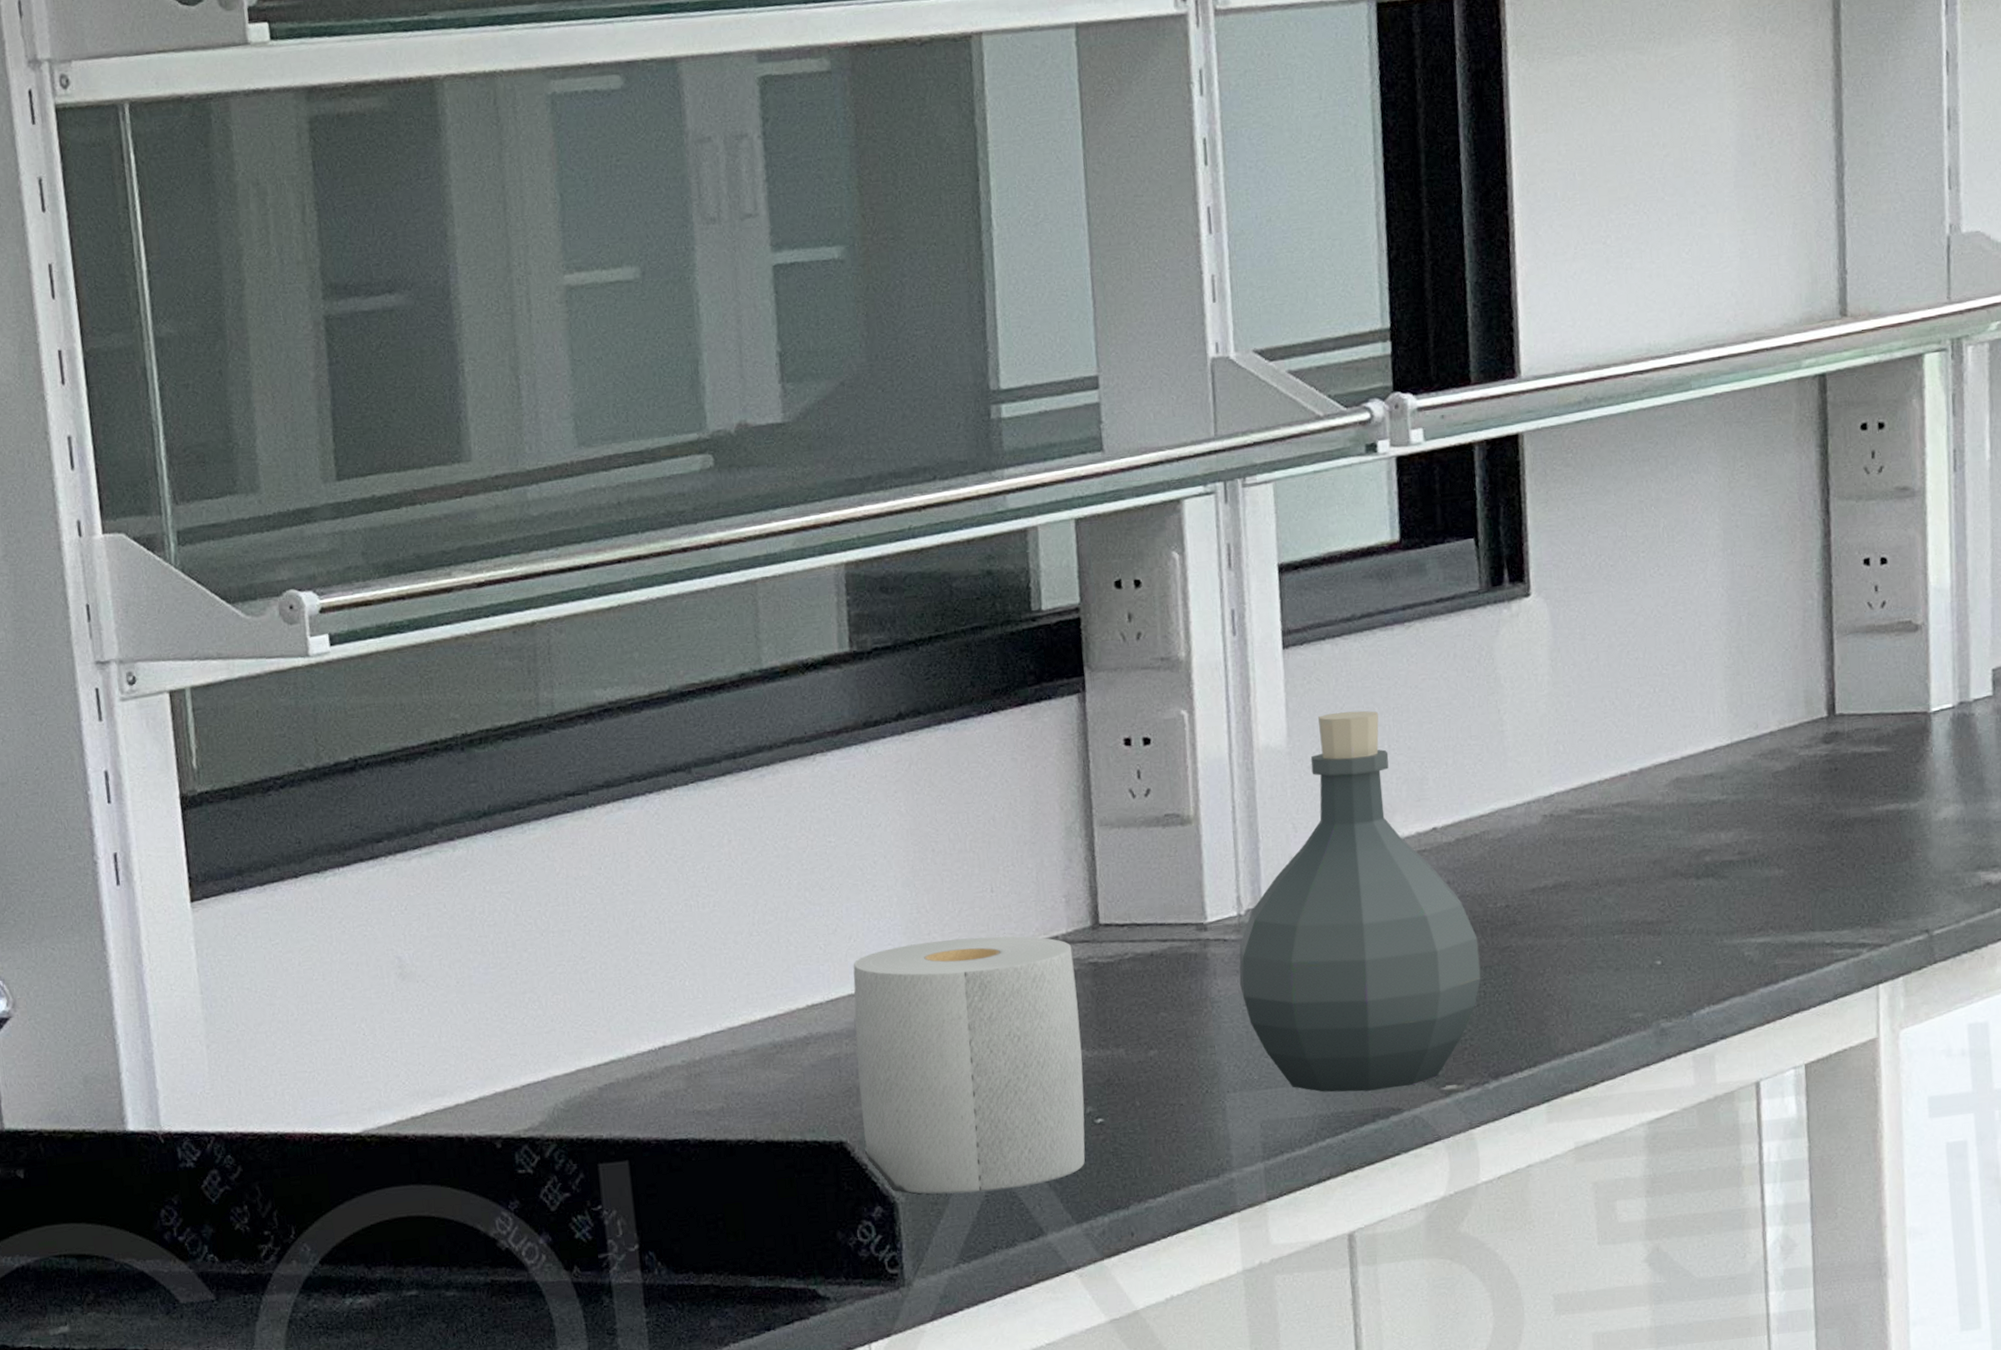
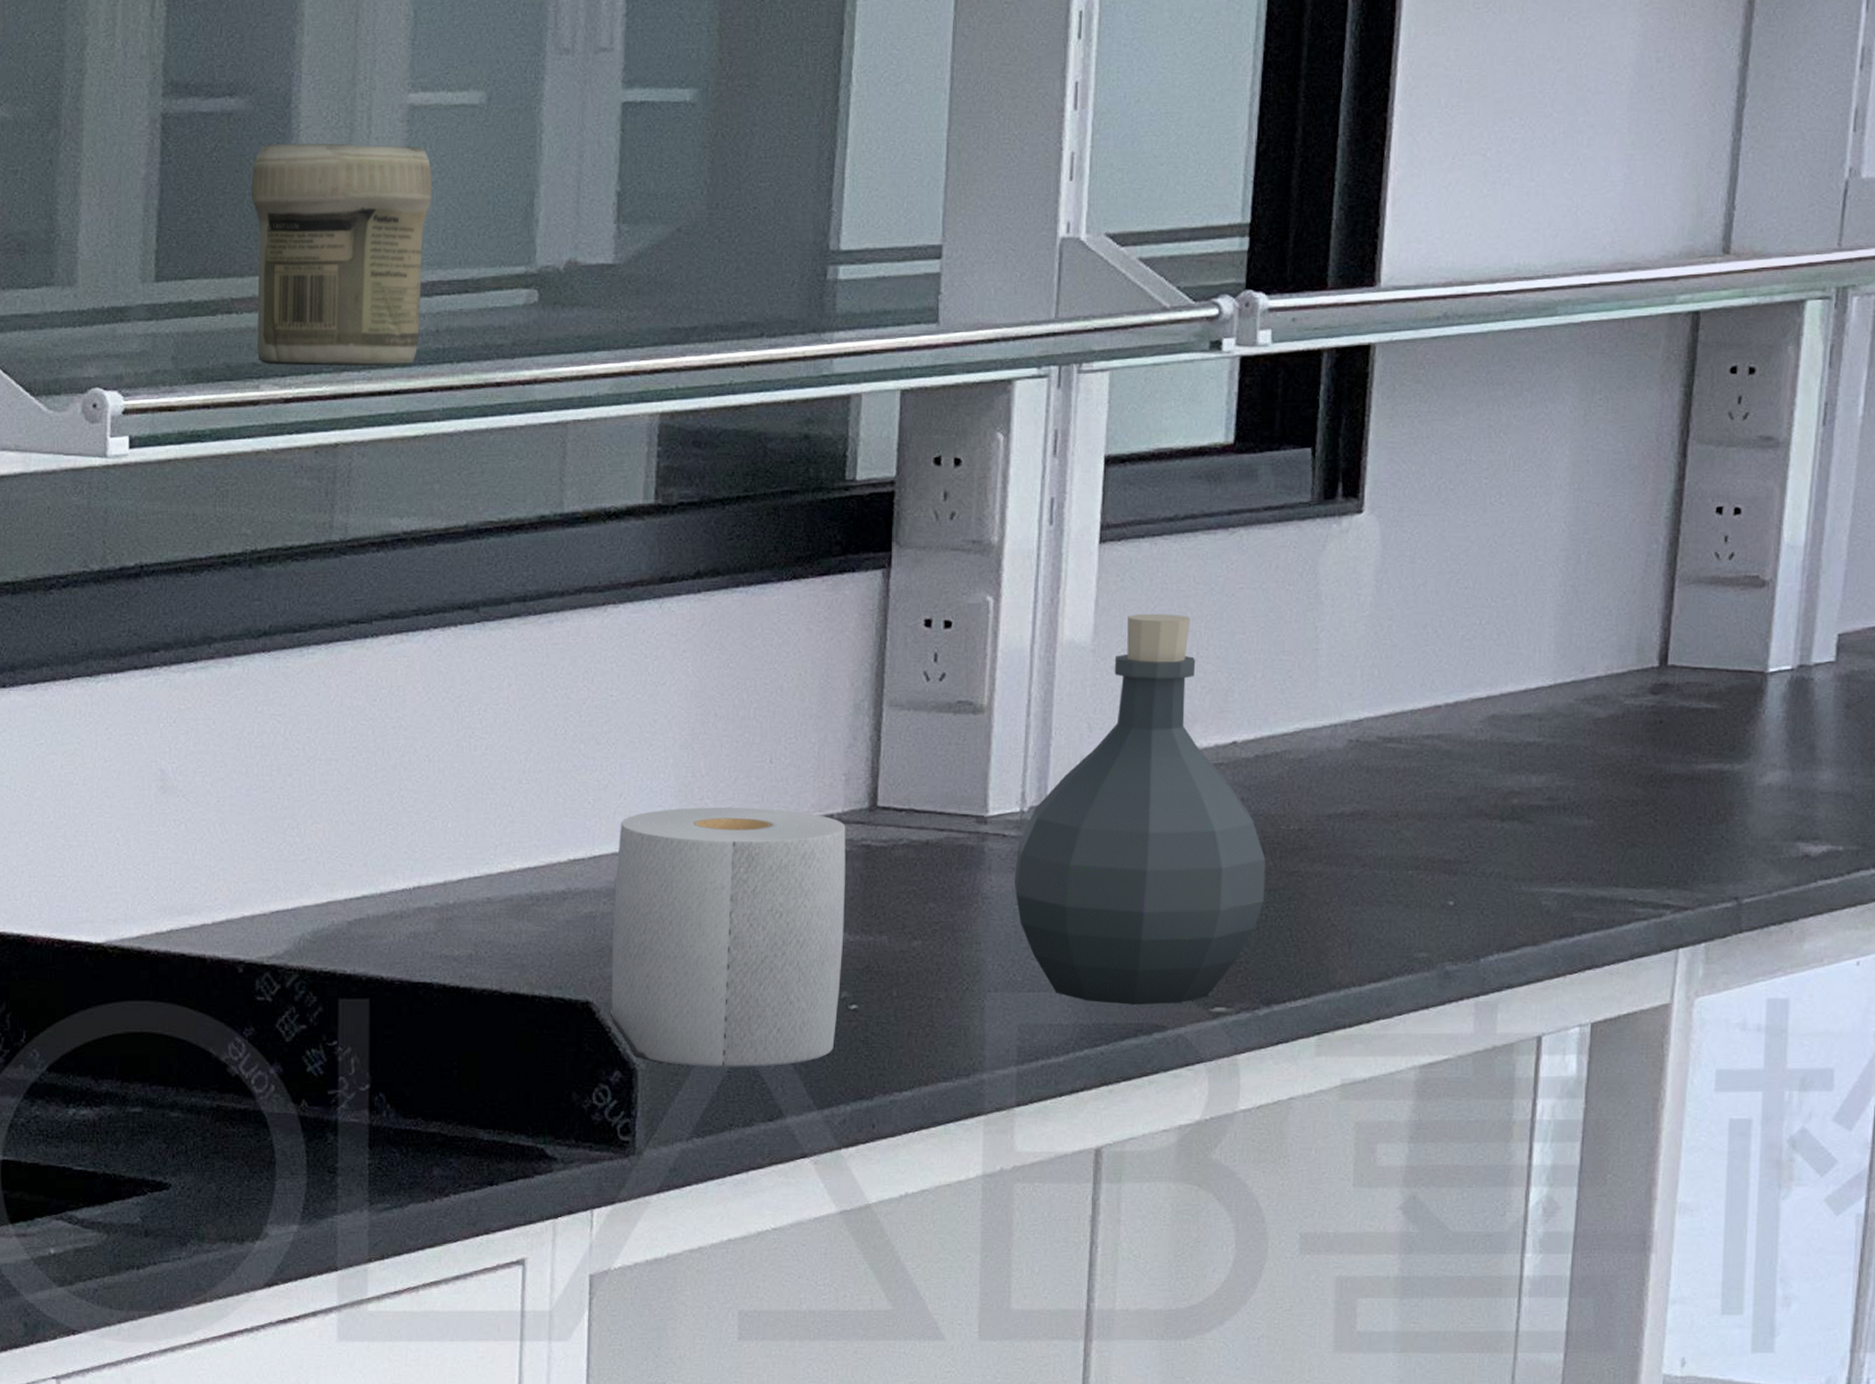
jar: none [419,325,602,551] -> present [250,143,432,366]

